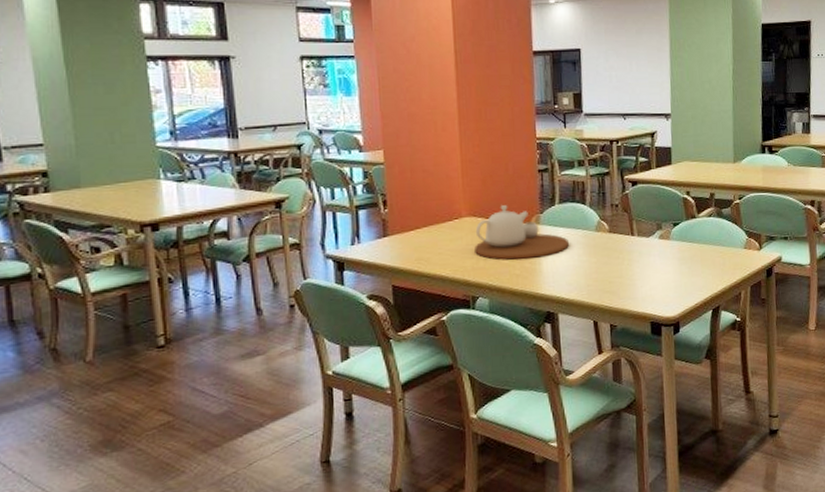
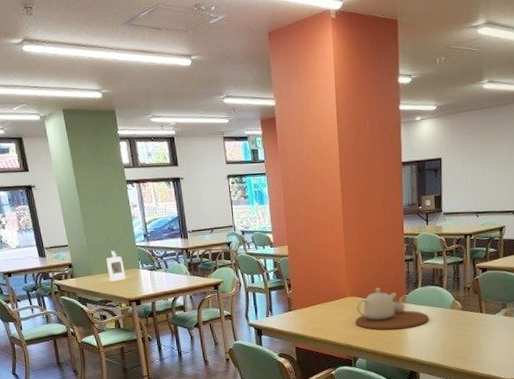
tissue box: none [107,153,137,198] -> present [107,251,126,282]

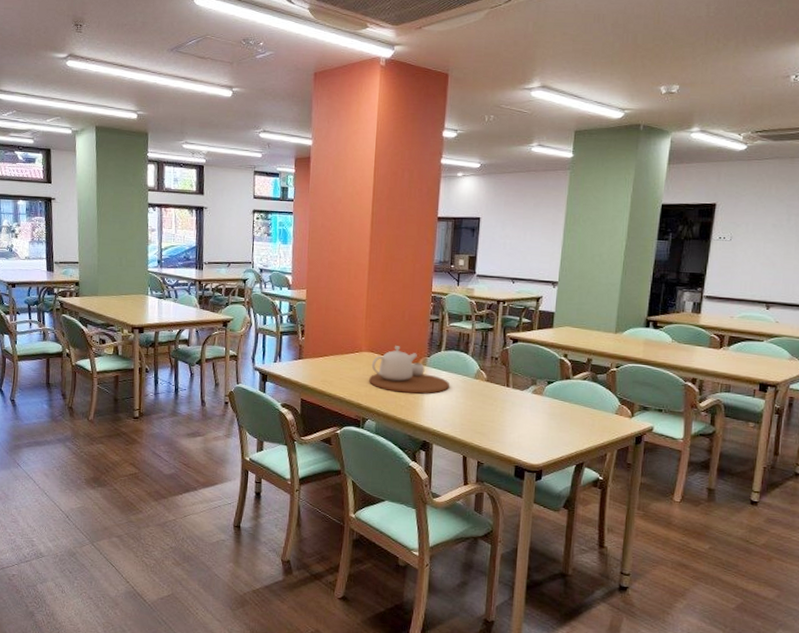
tissue box: present [107,251,126,282] -> none [115,273,133,305]

